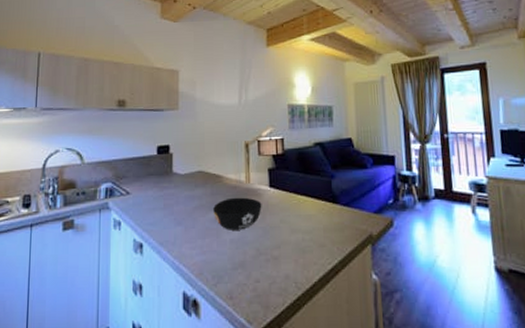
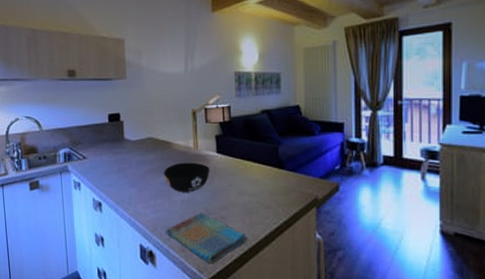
dish towel: none [213,252,301,312] -> present [166,212,248,263]

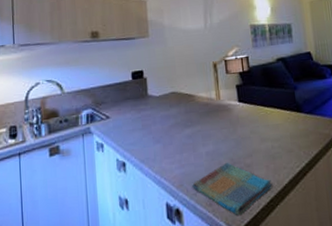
bowl: present [164,162,210,192] -> none [188,113,233,144]

